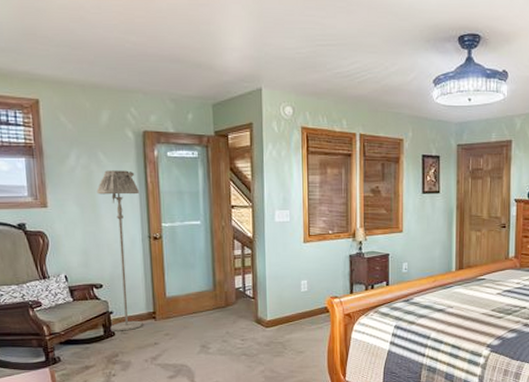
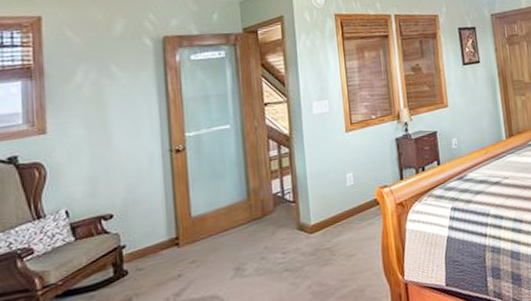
floor lamp: present [96,170,143,331] -> none [108,80,163,270]

